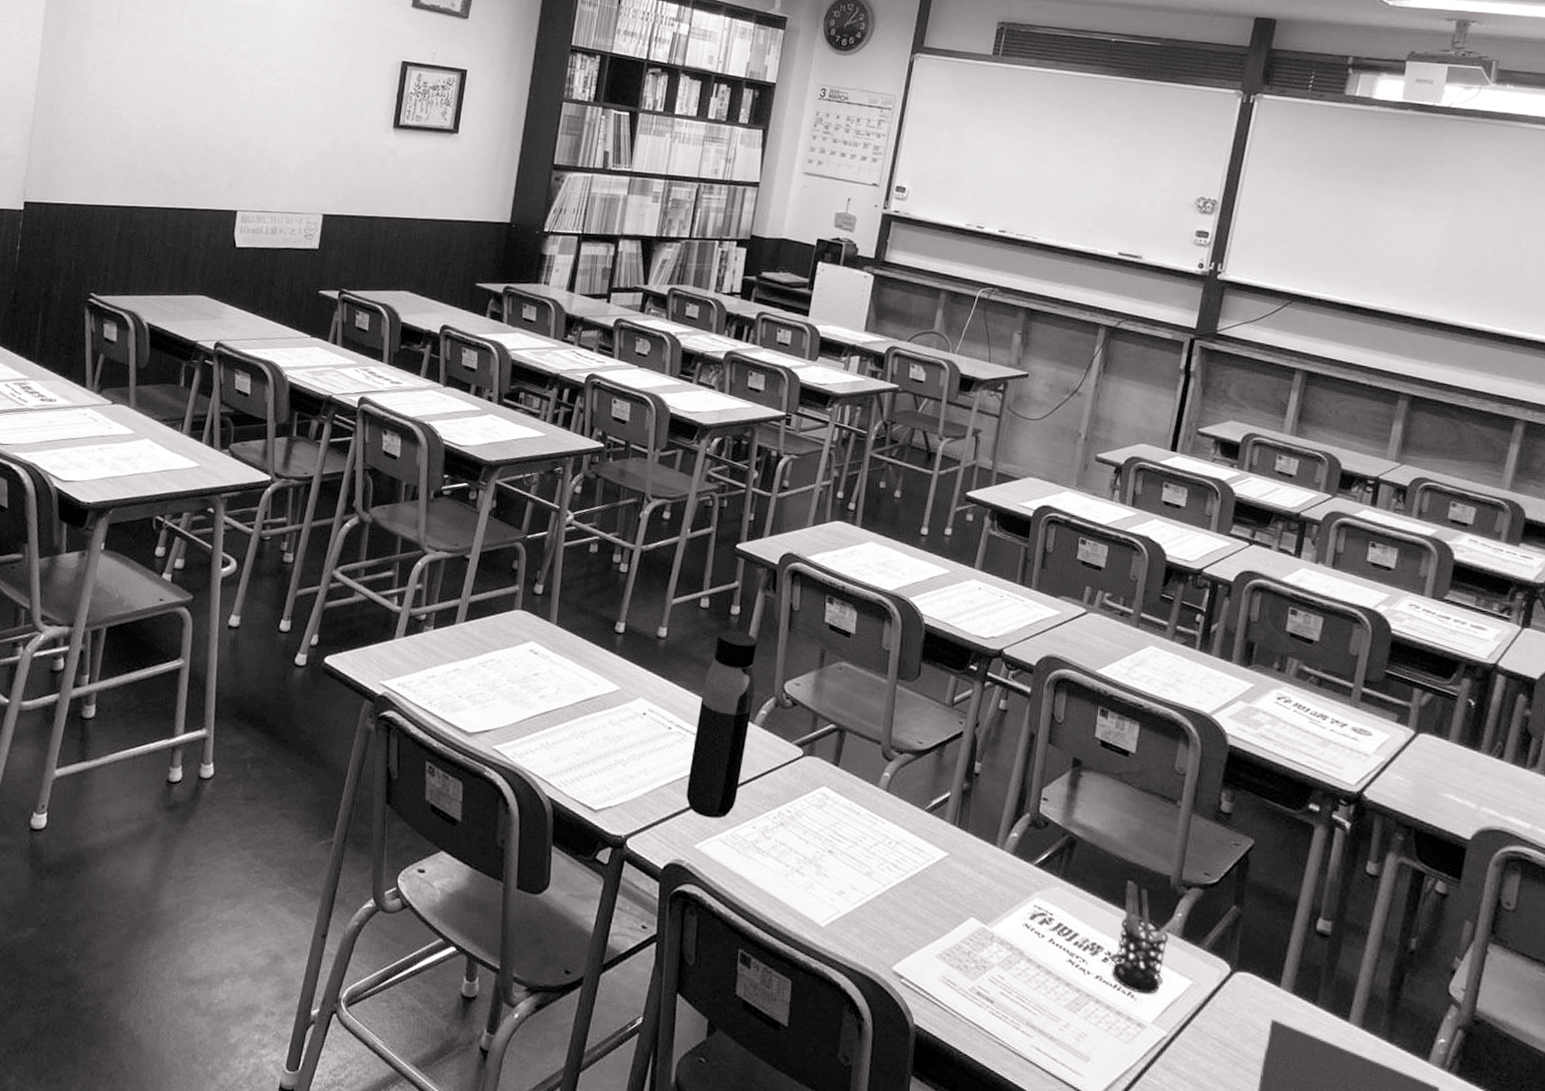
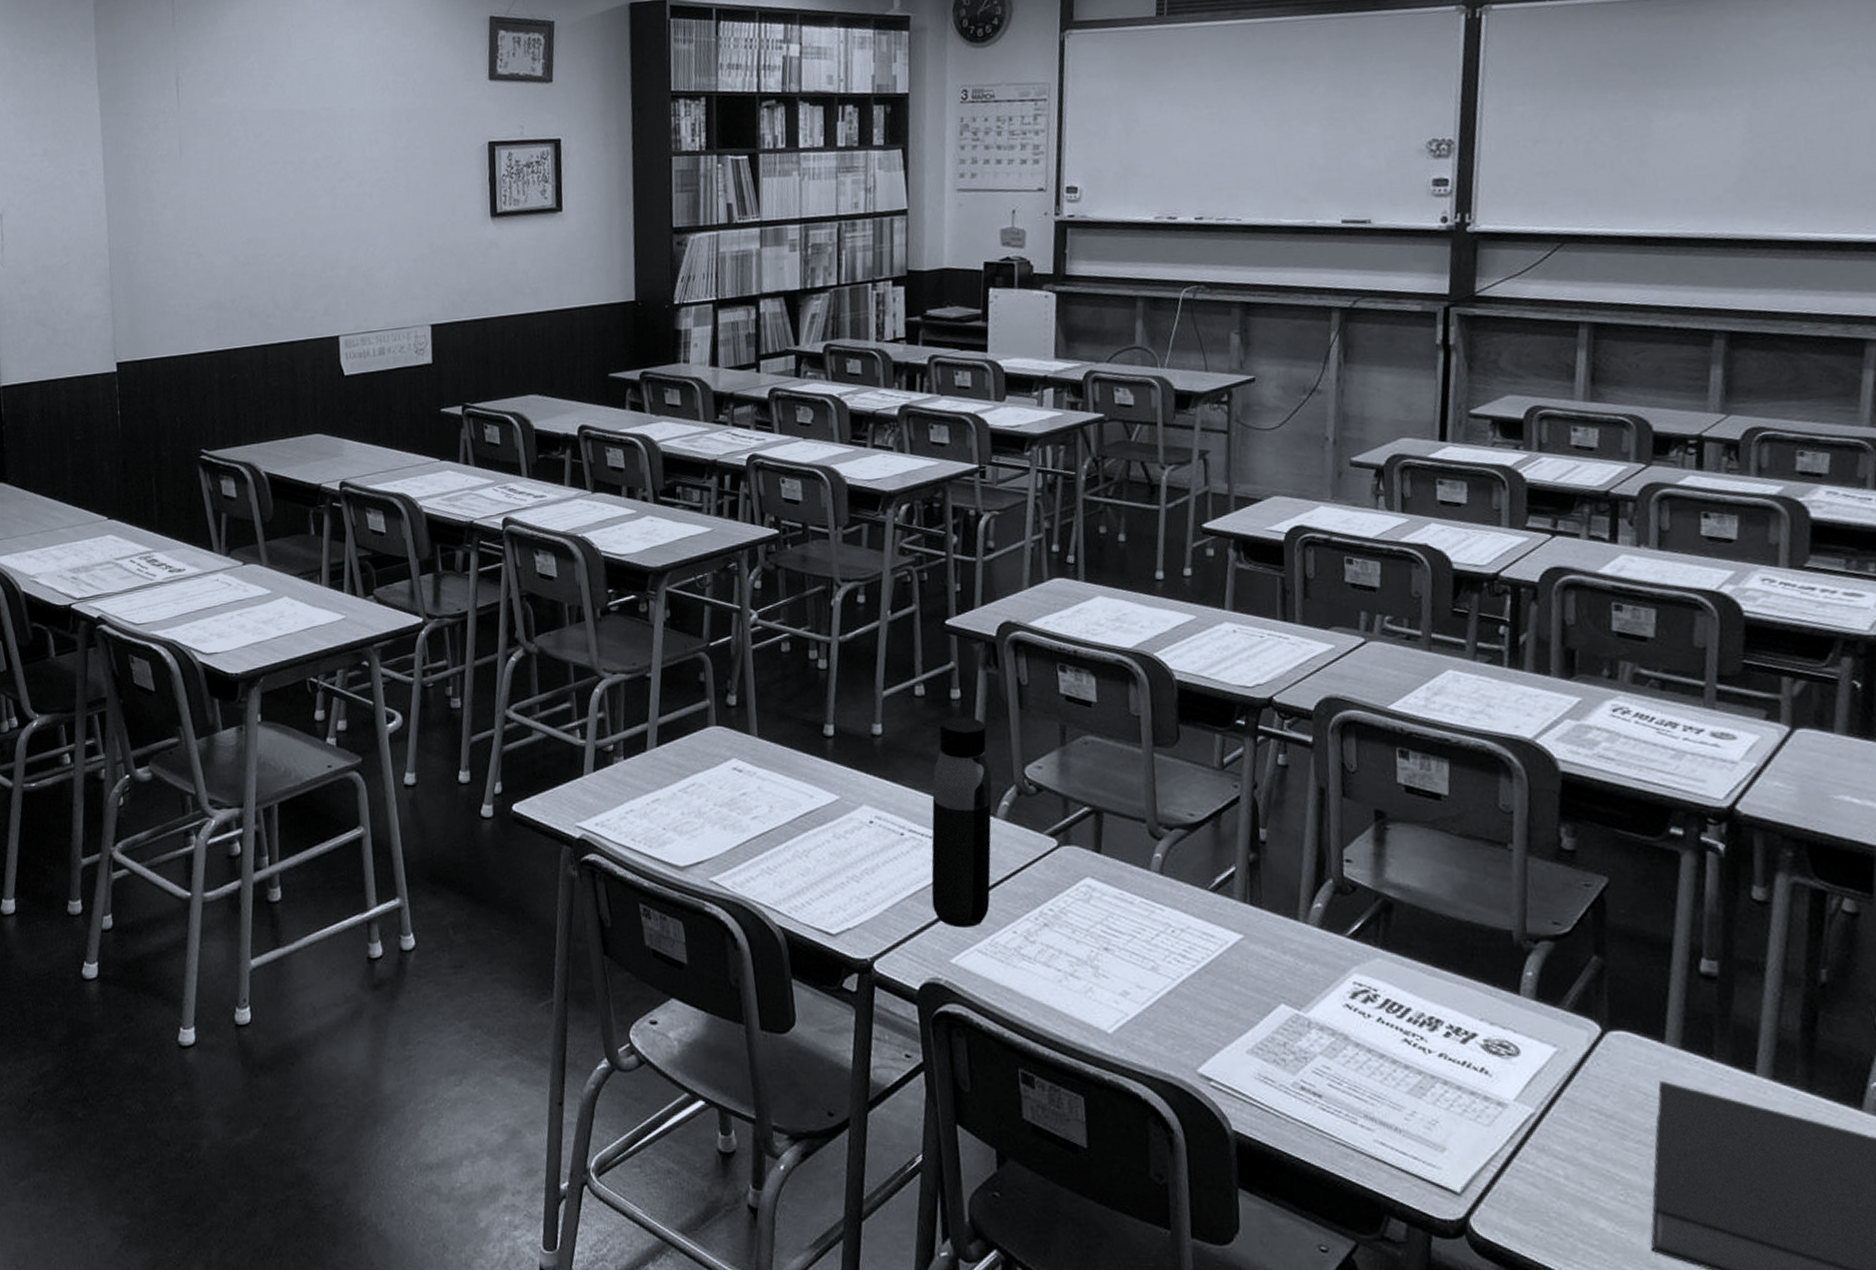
pen holder: present [1112,881,1180,994] -> none [1457,941,1531,1068]

